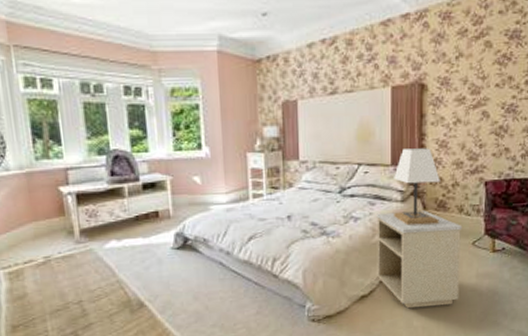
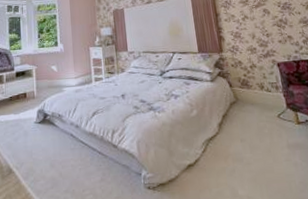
nightstand: present [377,210,462,309] -> none [192,88,276,178]
lamp: present [394,148,440,226] -> none [201,38,246,101]

